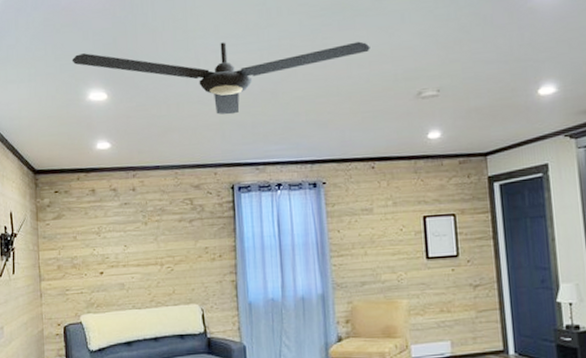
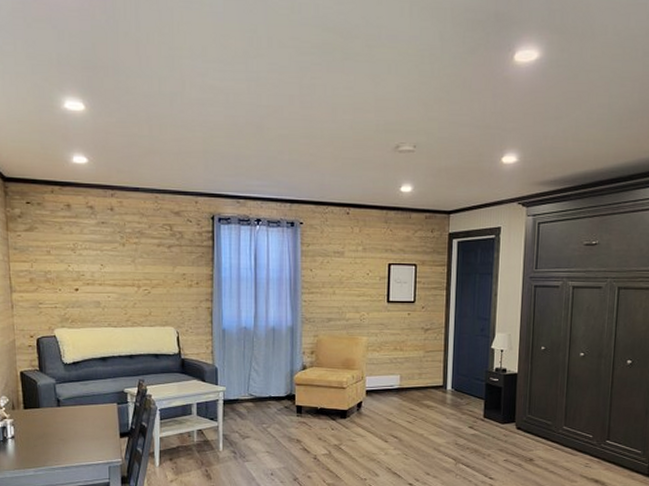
ceiling fan: present [72,41,370,115] -> none [45,55,356,144]

